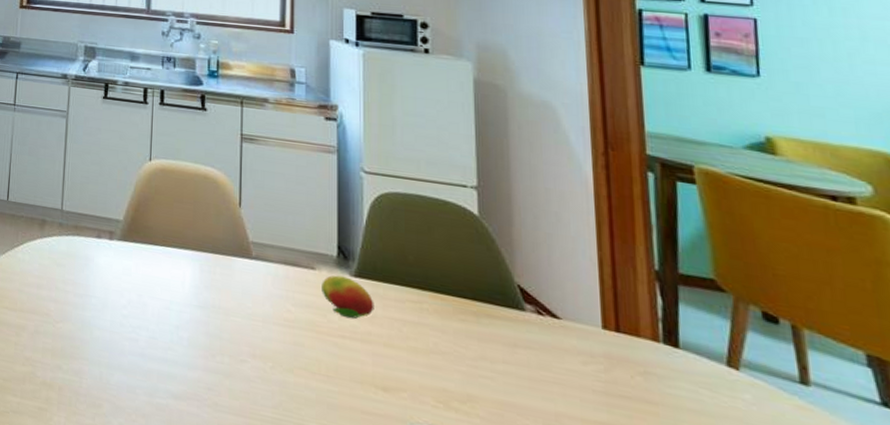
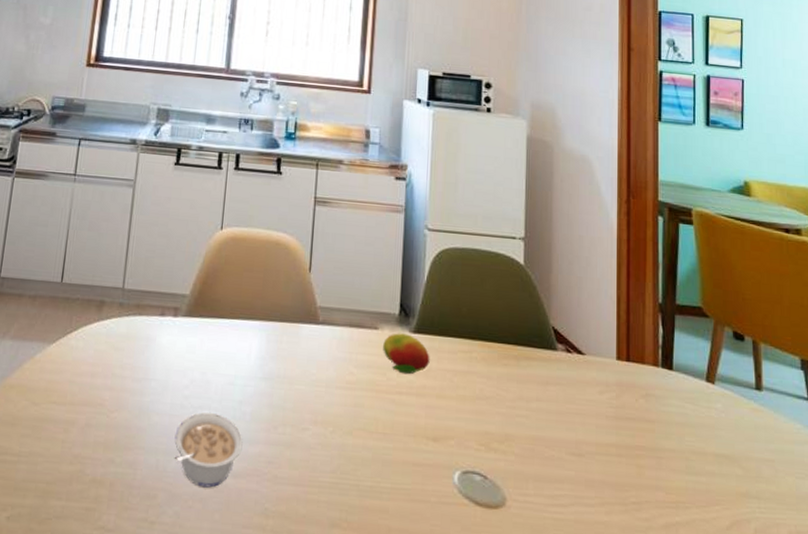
legume: none [116,332,181,406] -> present [174,412,243,488]

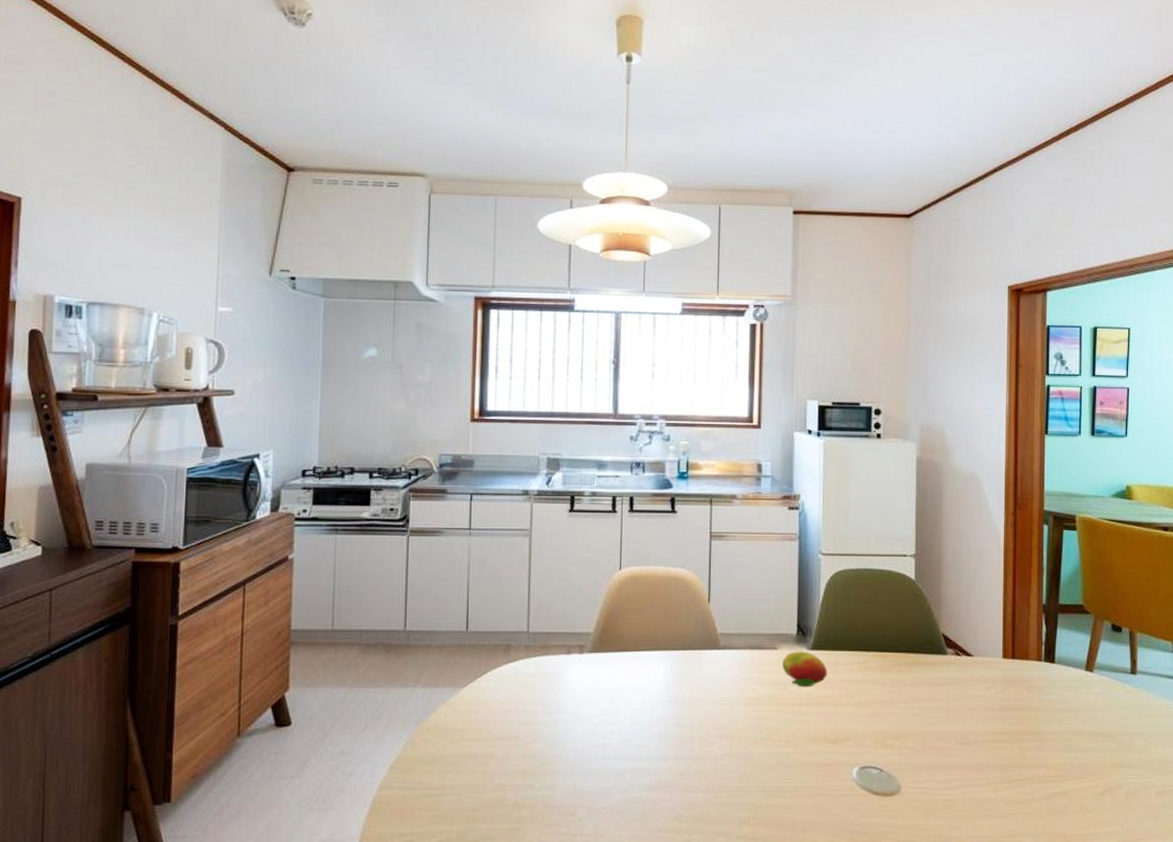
legume: present [174,412,243,488] -> none [589,737,654,801]

